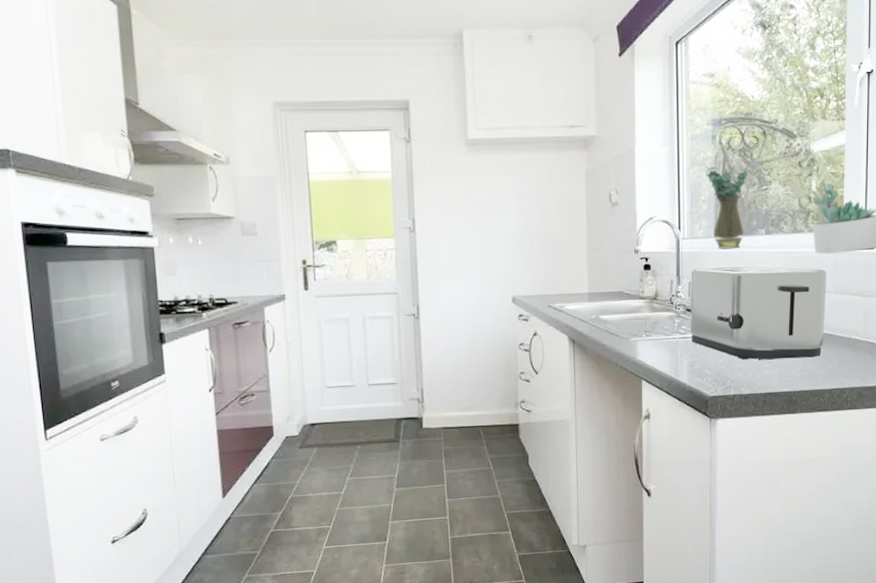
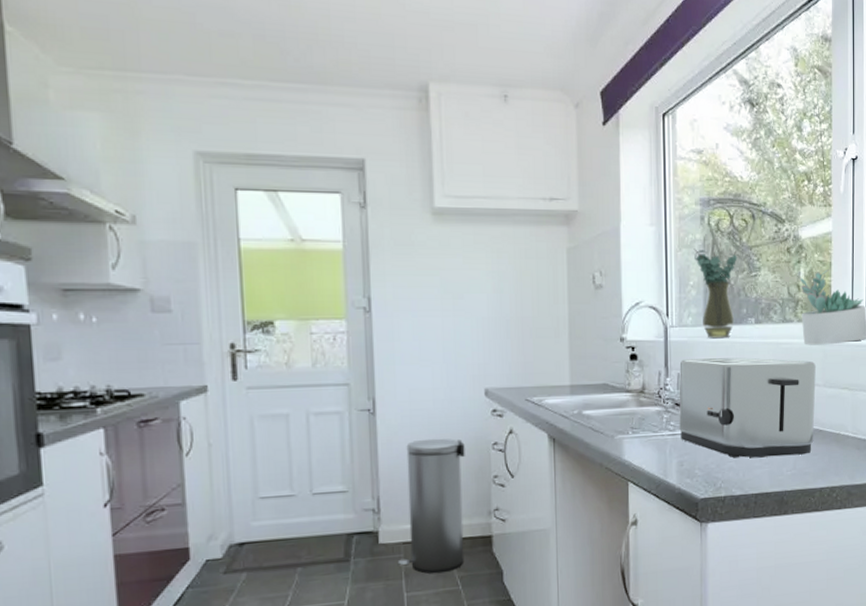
pedal bin: none [438,339,495,455] -> present [397,438,465,574]

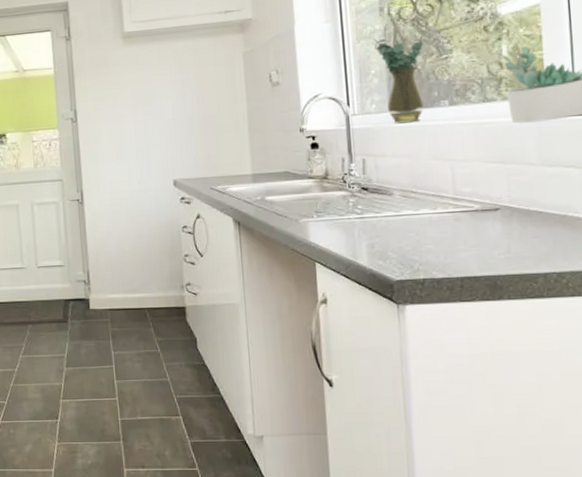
pedal bin: present [397,438,465,574] -> none [105,222,162,337]
toaster: present [679,357,817,458] -> none [364,139,532,241]

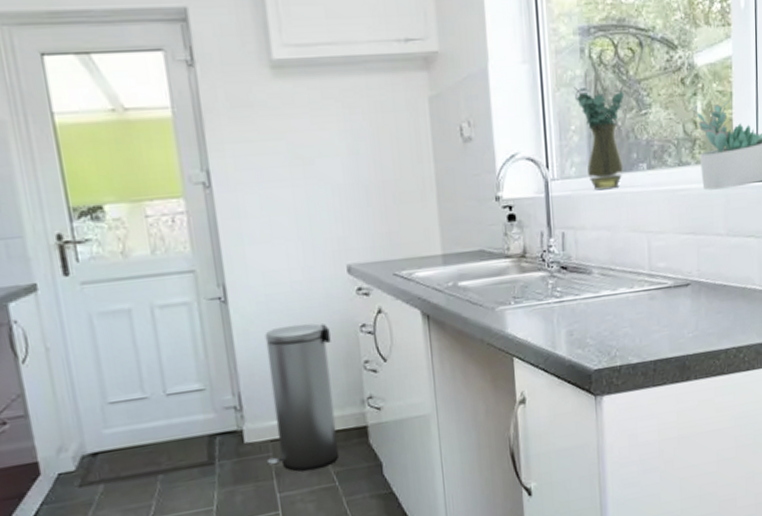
pedal bin: none [105,222,162,337] -> present [265,323,339,472]

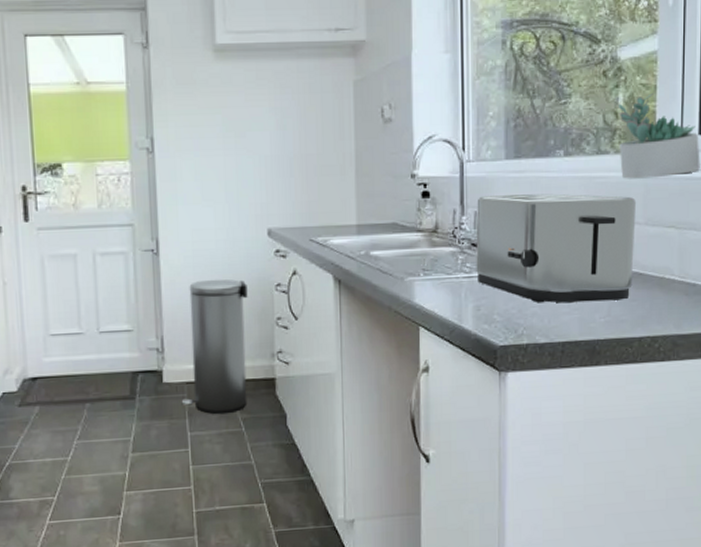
toaster: none [564,207,718,323] -> present [476,193,637,303]
vase: present [573,86,625,189] -> none [493,76,544,172]

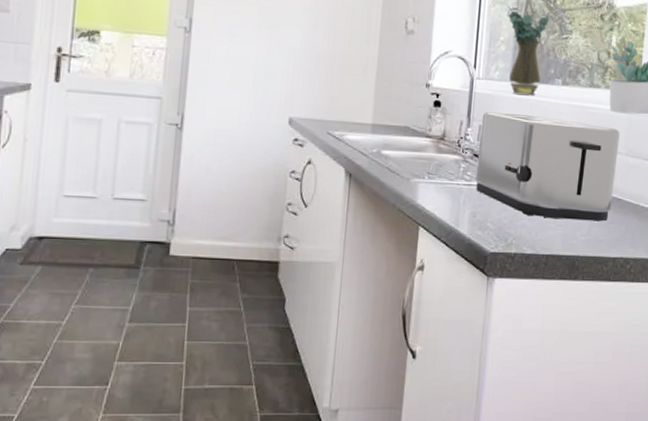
pedal bin: present [181,279,248,415] -> none [184,159,263,293]
vase: none [493,76,544,172] -> present [507,5,550,95]

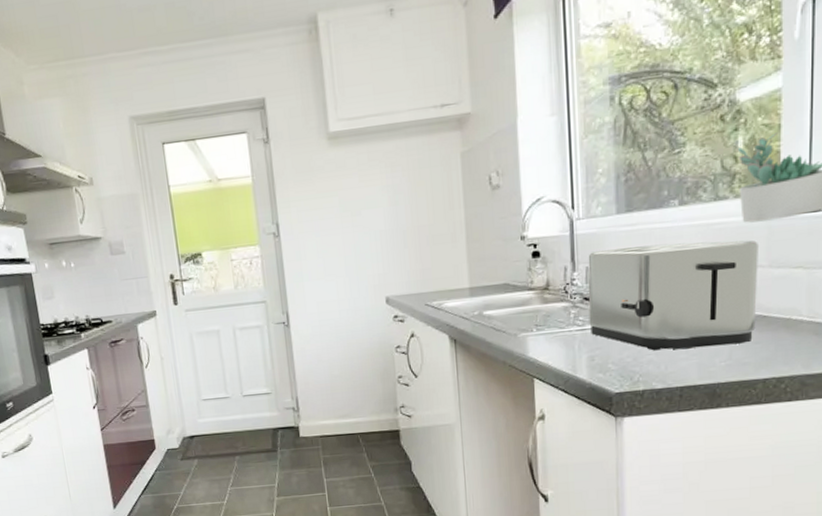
vase: present [507,5,550,95] -> none [602,128,656,226]

